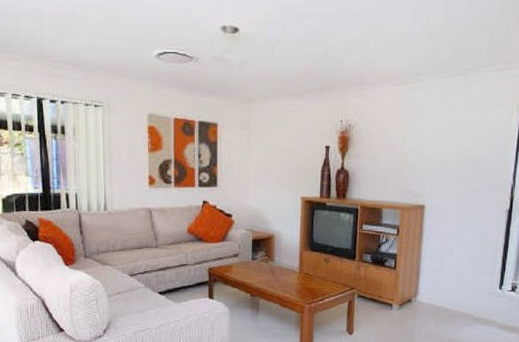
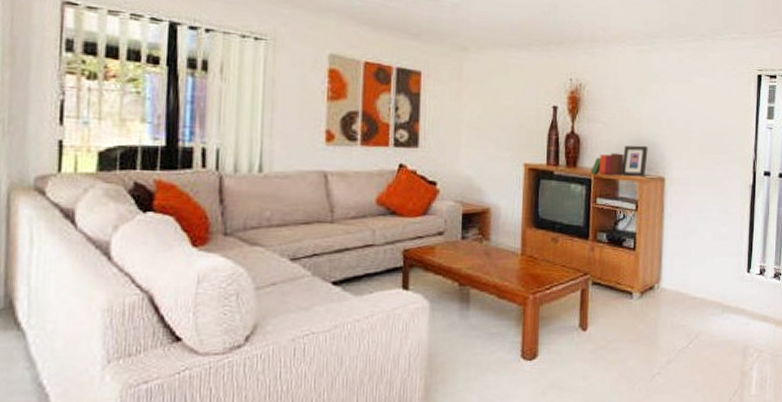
books: none [358,185,387,205] -> present [590,153,624,176]
picture frame: none [384,177,410,206] -> present [621,145,648,177]

